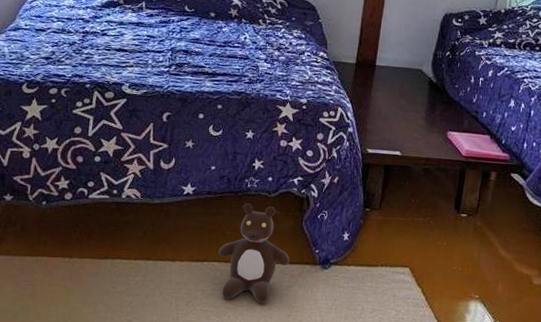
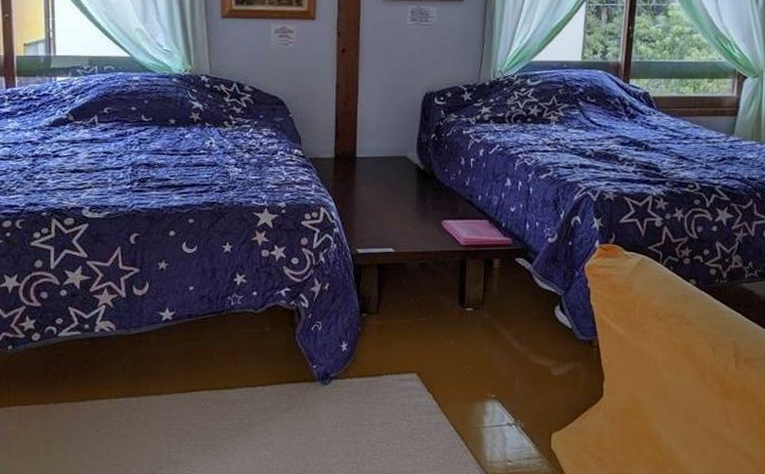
stuffed animal: present [218,202,290,304] -> none [207,322,286,431]

